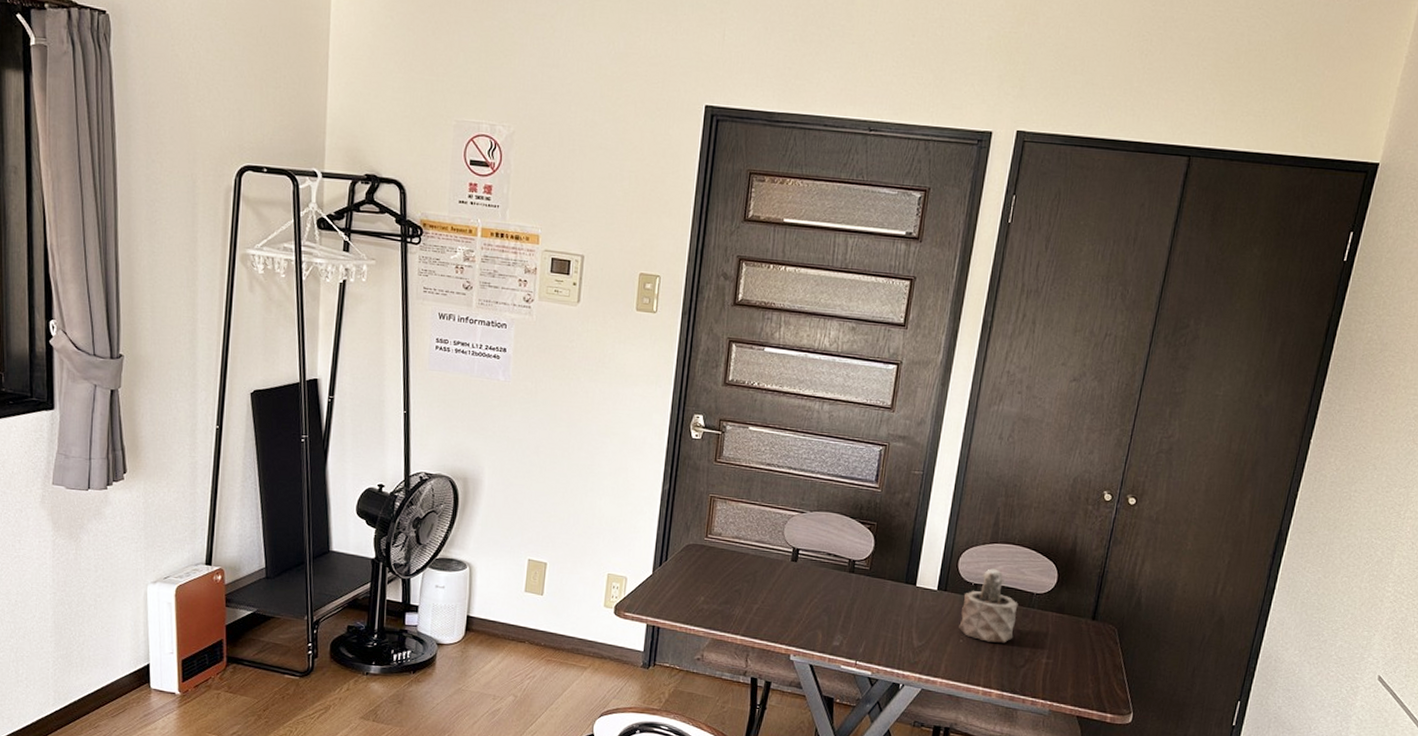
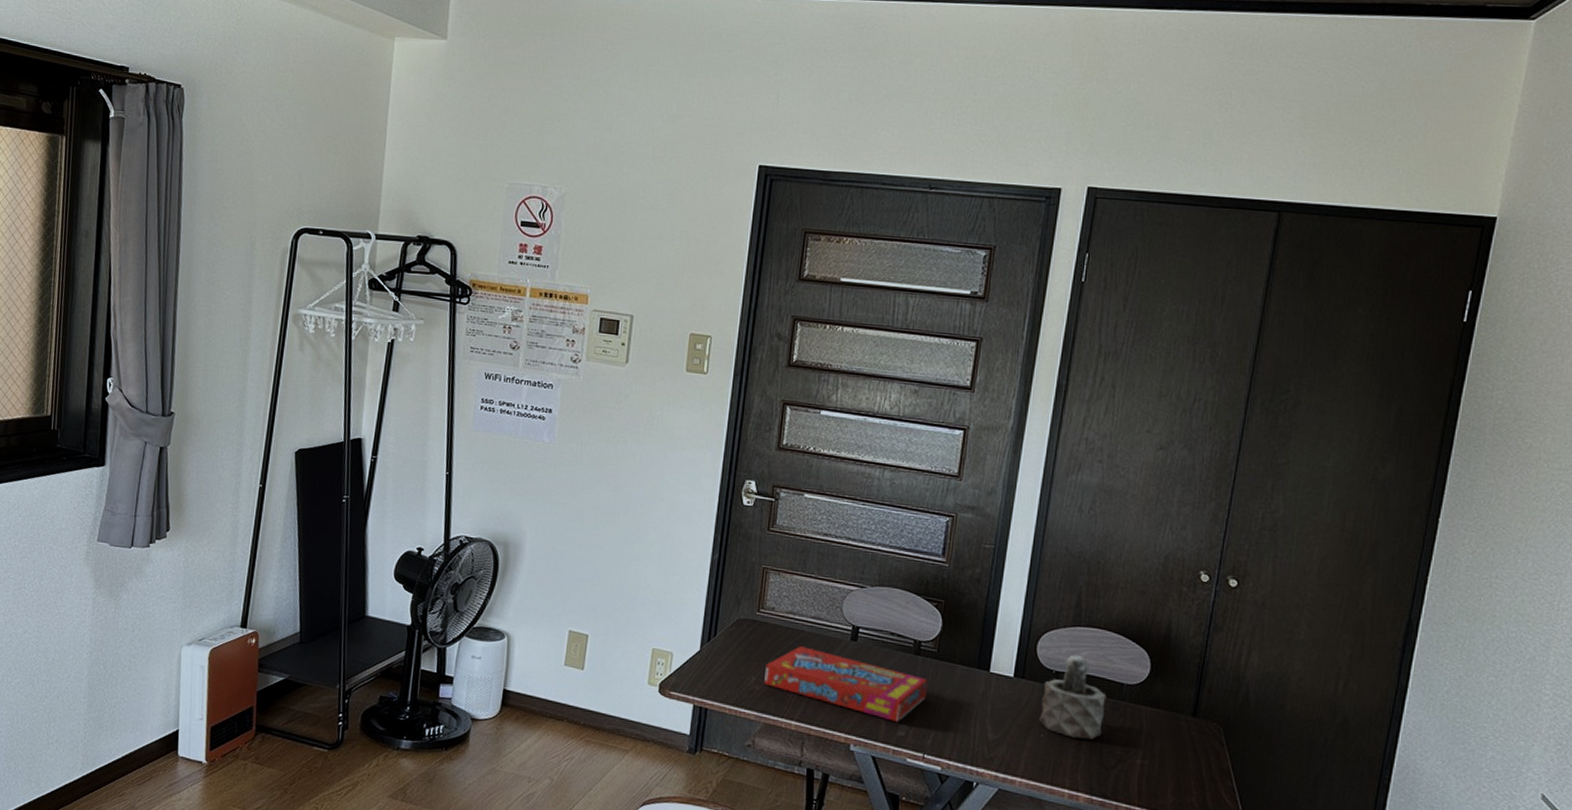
snack box: none [711,568,861,634] -> present [763,646,928,722]

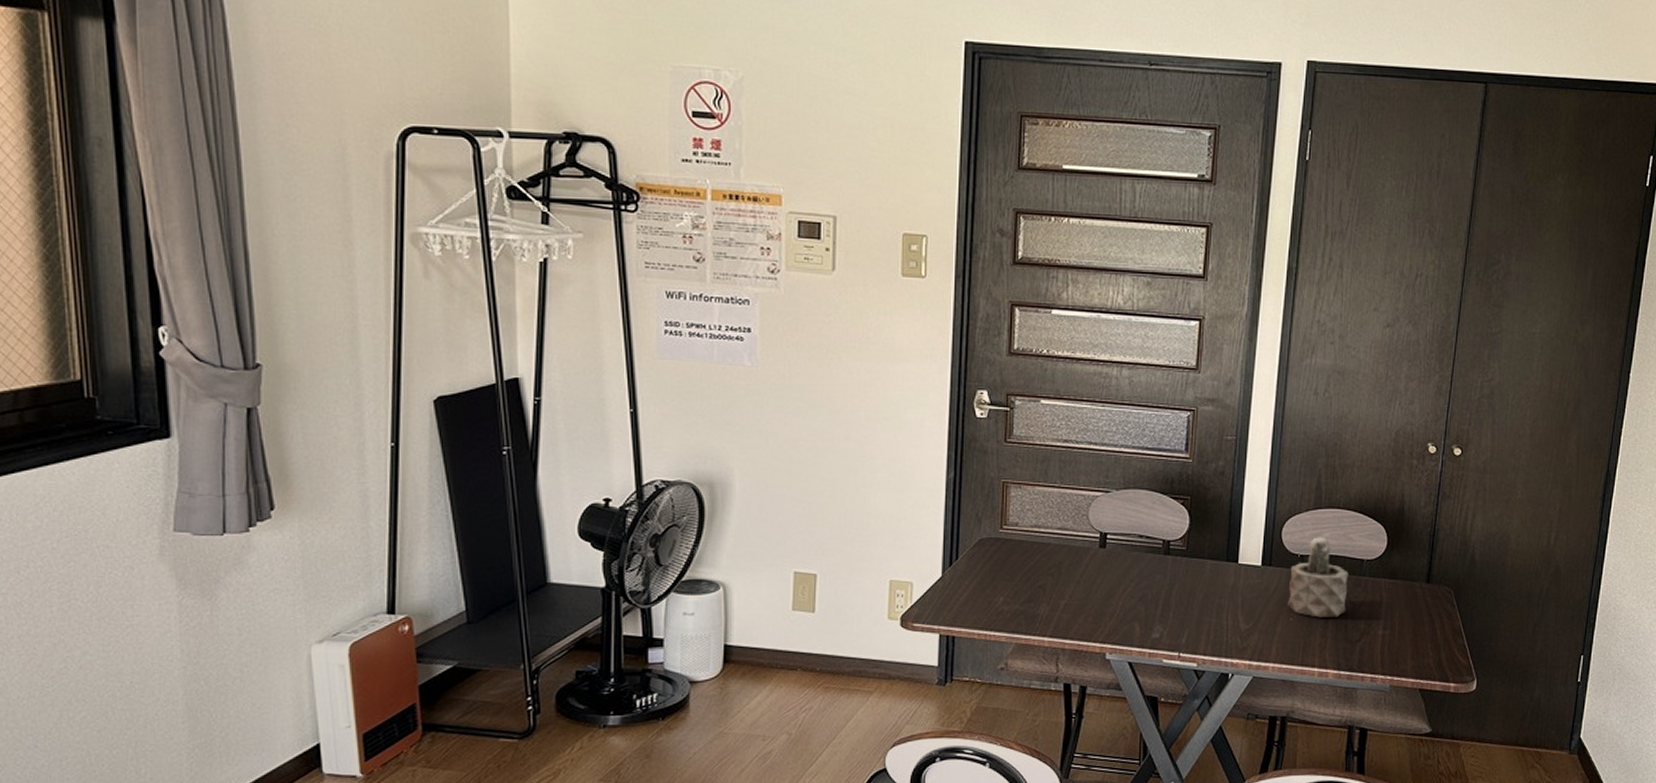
snack box: present [763,646,928,722] -> none [1011,560,1179,625]

